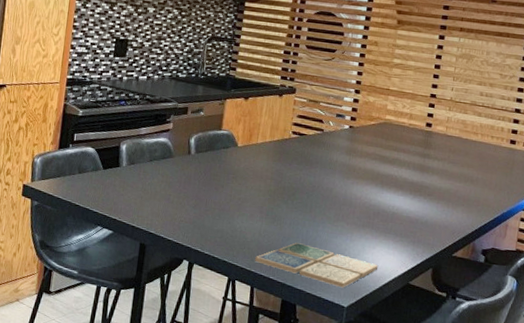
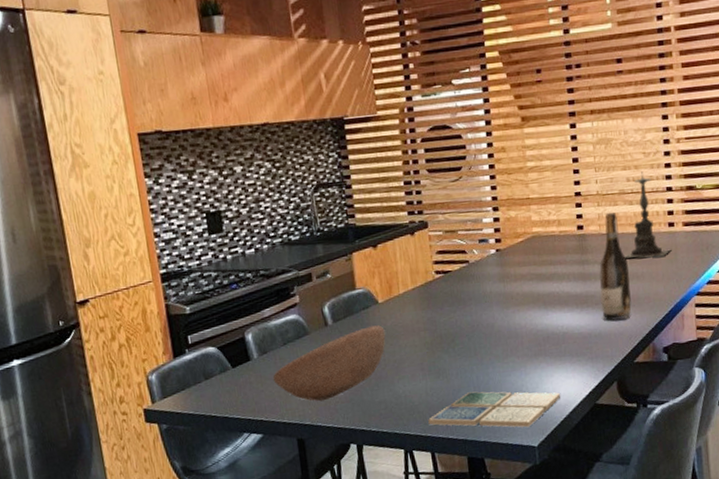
bowl: none [133,164,237,217] -> present [272,325,386,402]
wine bottle: none [432,118,466,216] -> present [599,211,632,321]
candle holder: none [464,90,509,168] -> present [624,171,672,258]

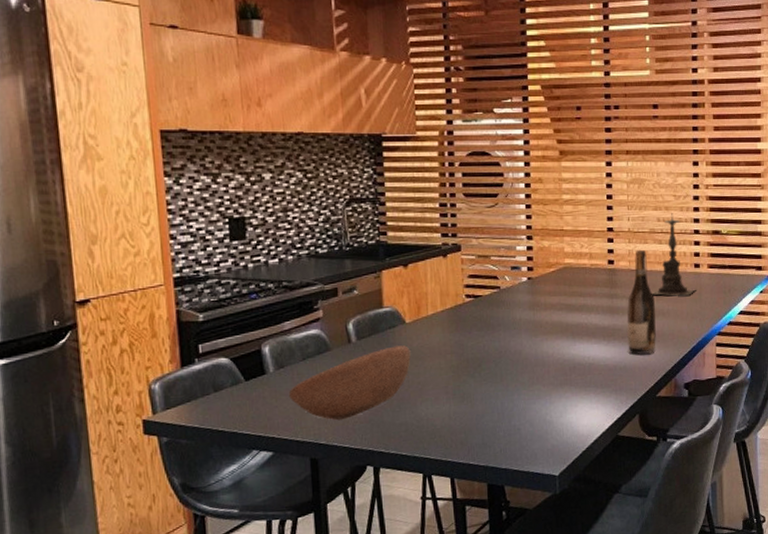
drink coaster: present [428,391,561,428] -> none [449,418,584,456]

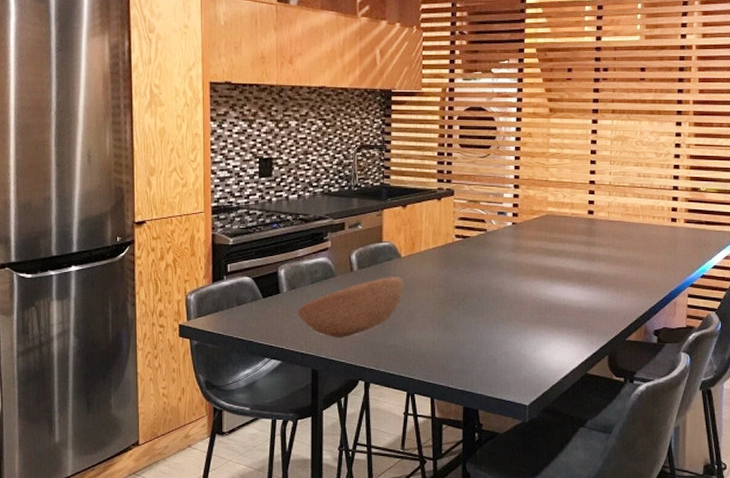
wine bottle: present [627,249,656,355] -> none [602,202,631,301]
candle holder: present [652,213,696,296] -> none [628,169,672,248]

